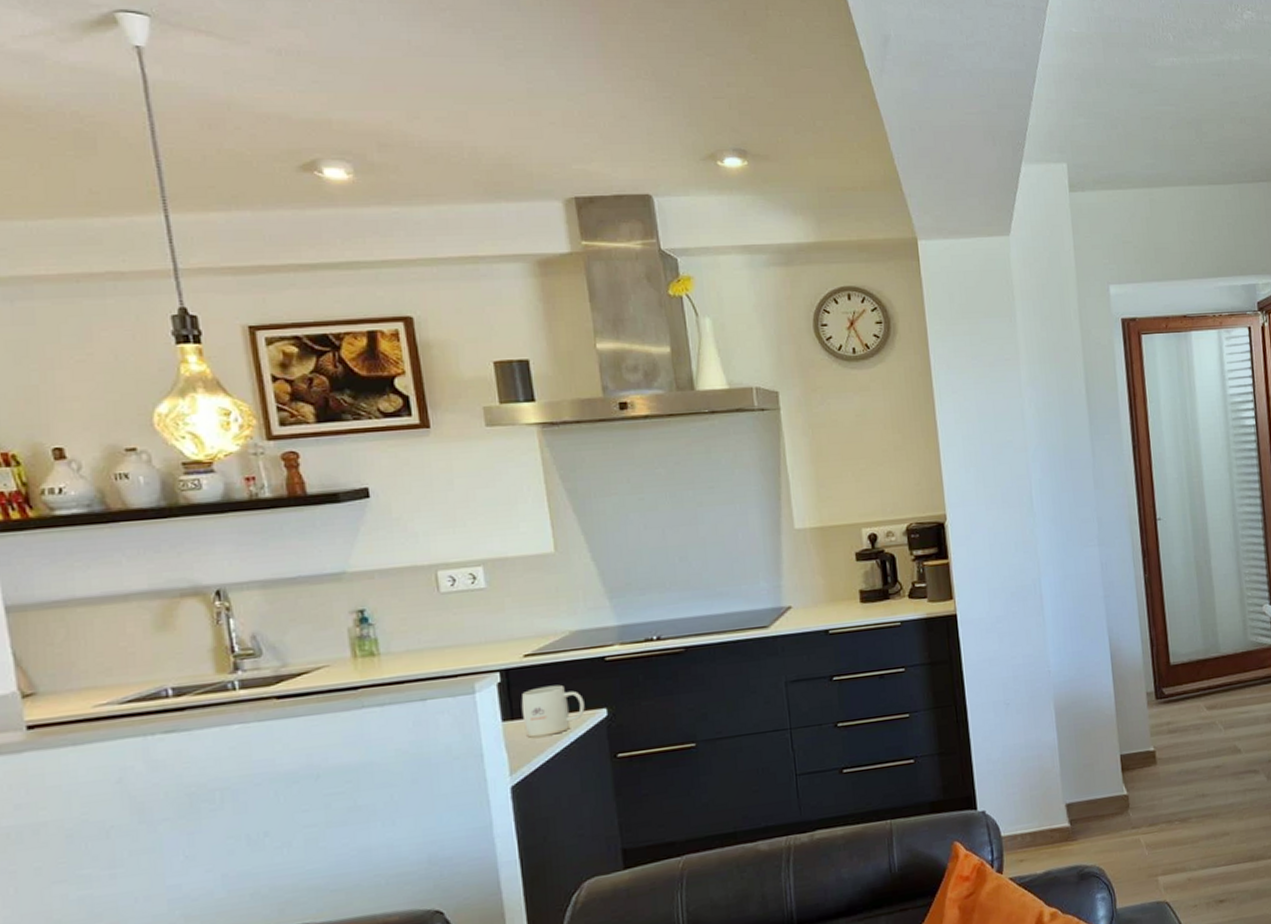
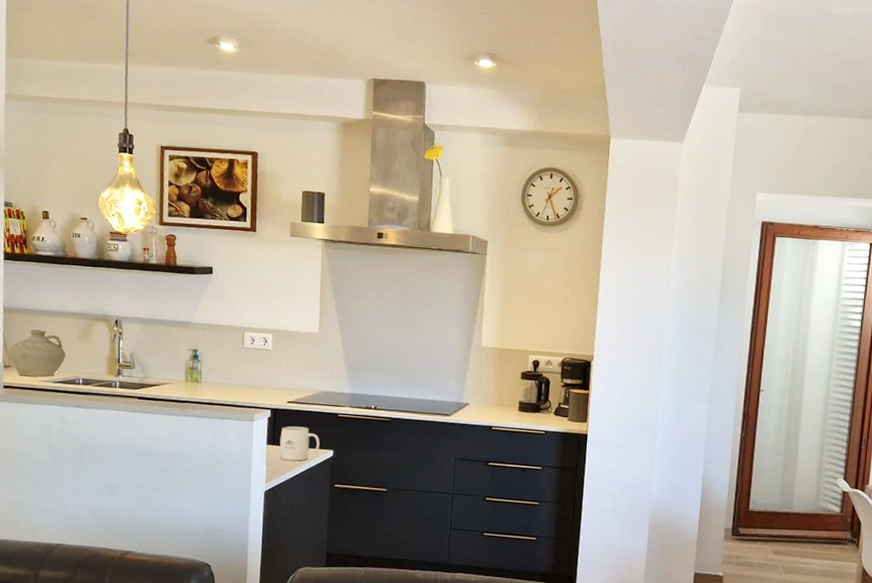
ceramic jug: none [27,628,135,705] -> present [8,329,66,377]

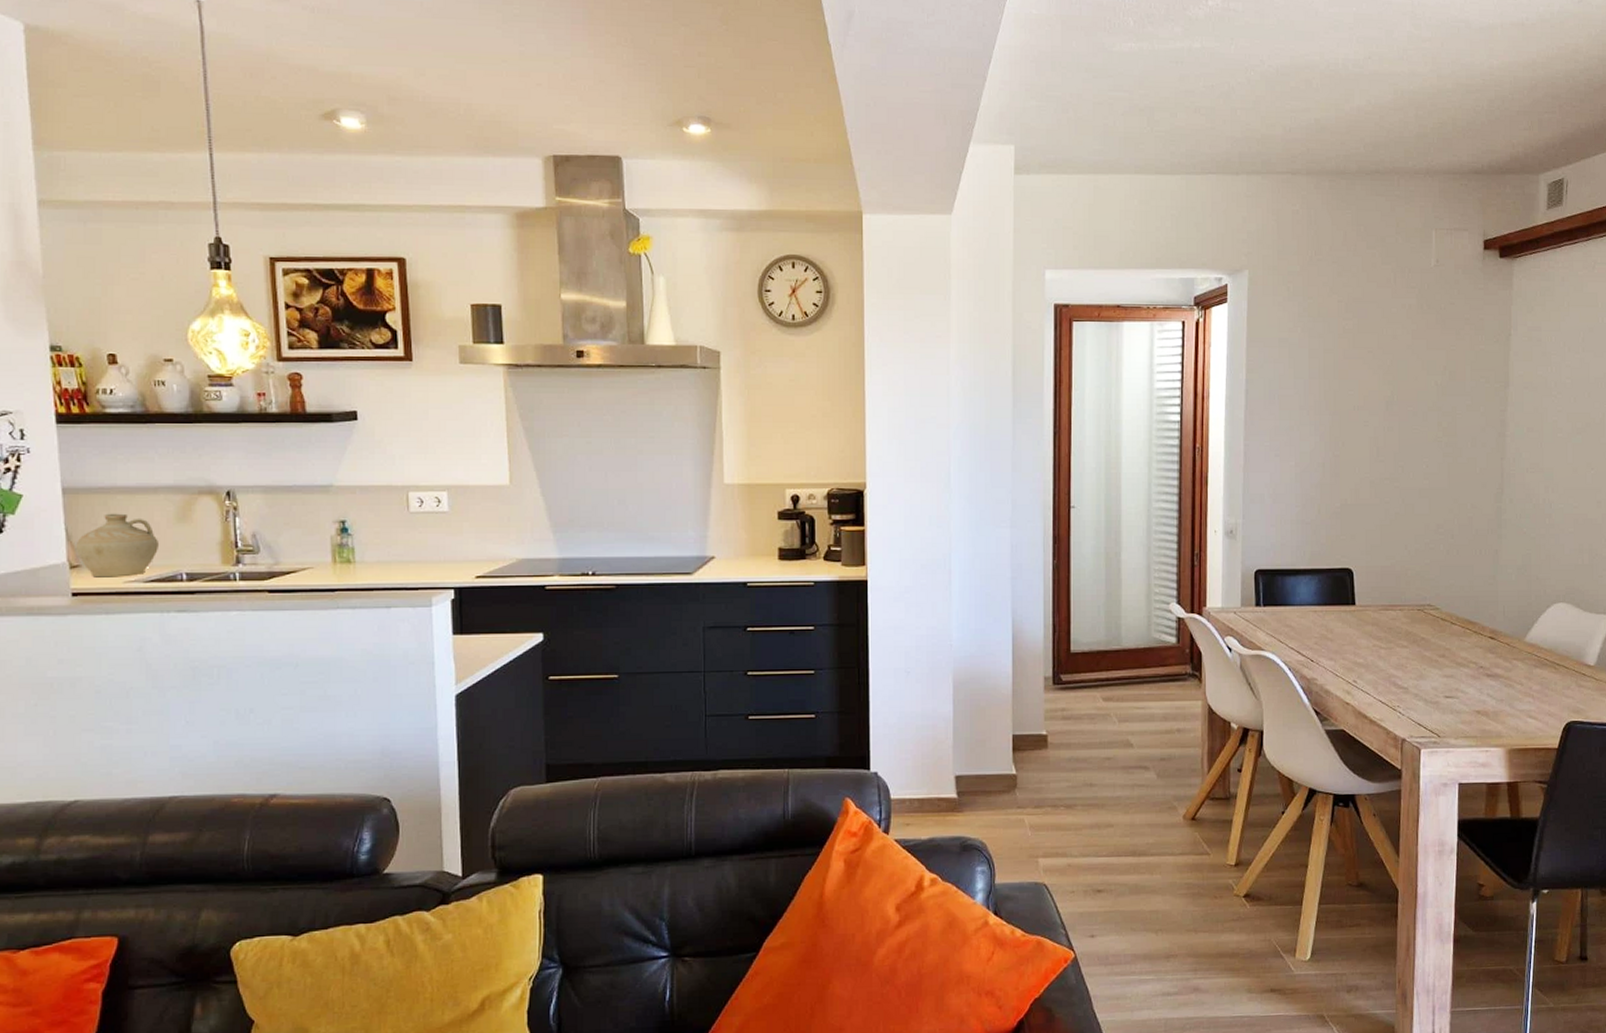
mug: present [279,426,320,462] -> none [470,607,524,652]

